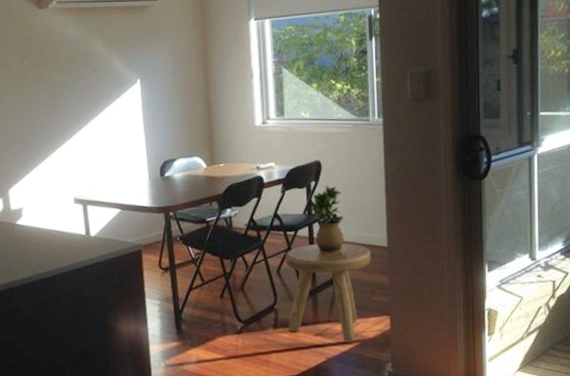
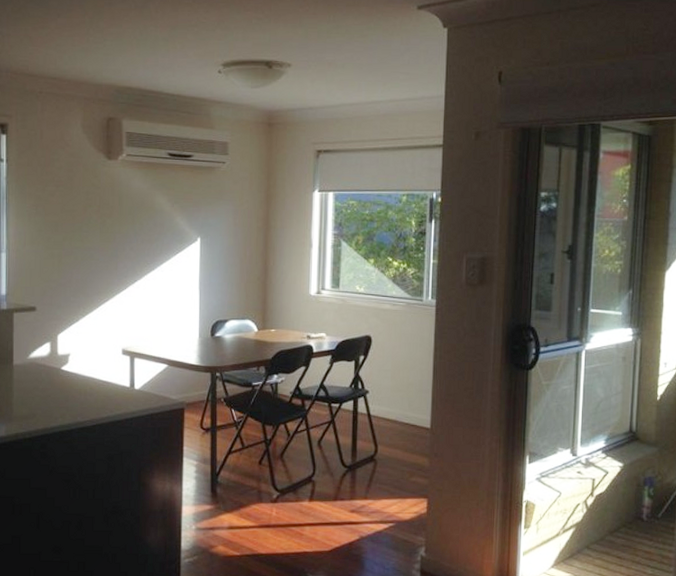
stool: present [285,243,371,343] -> none [324,419,413,522]
potted plant: present [310,184,345,255] -> none [356,360,390,431]

